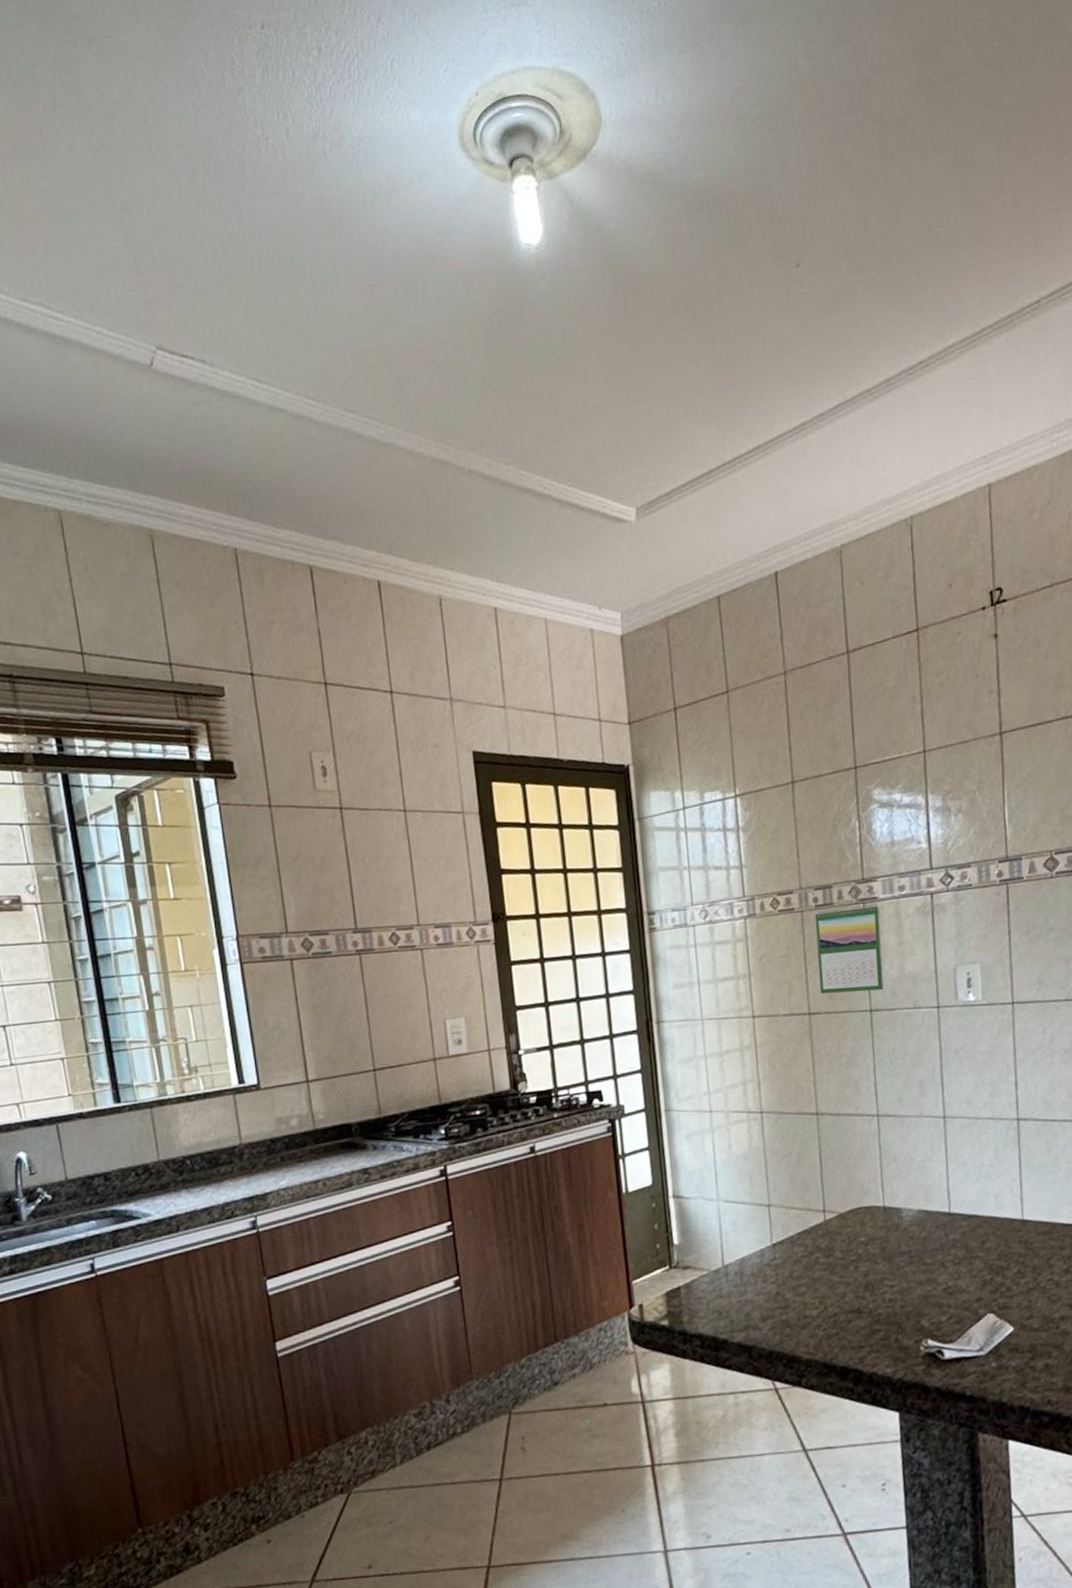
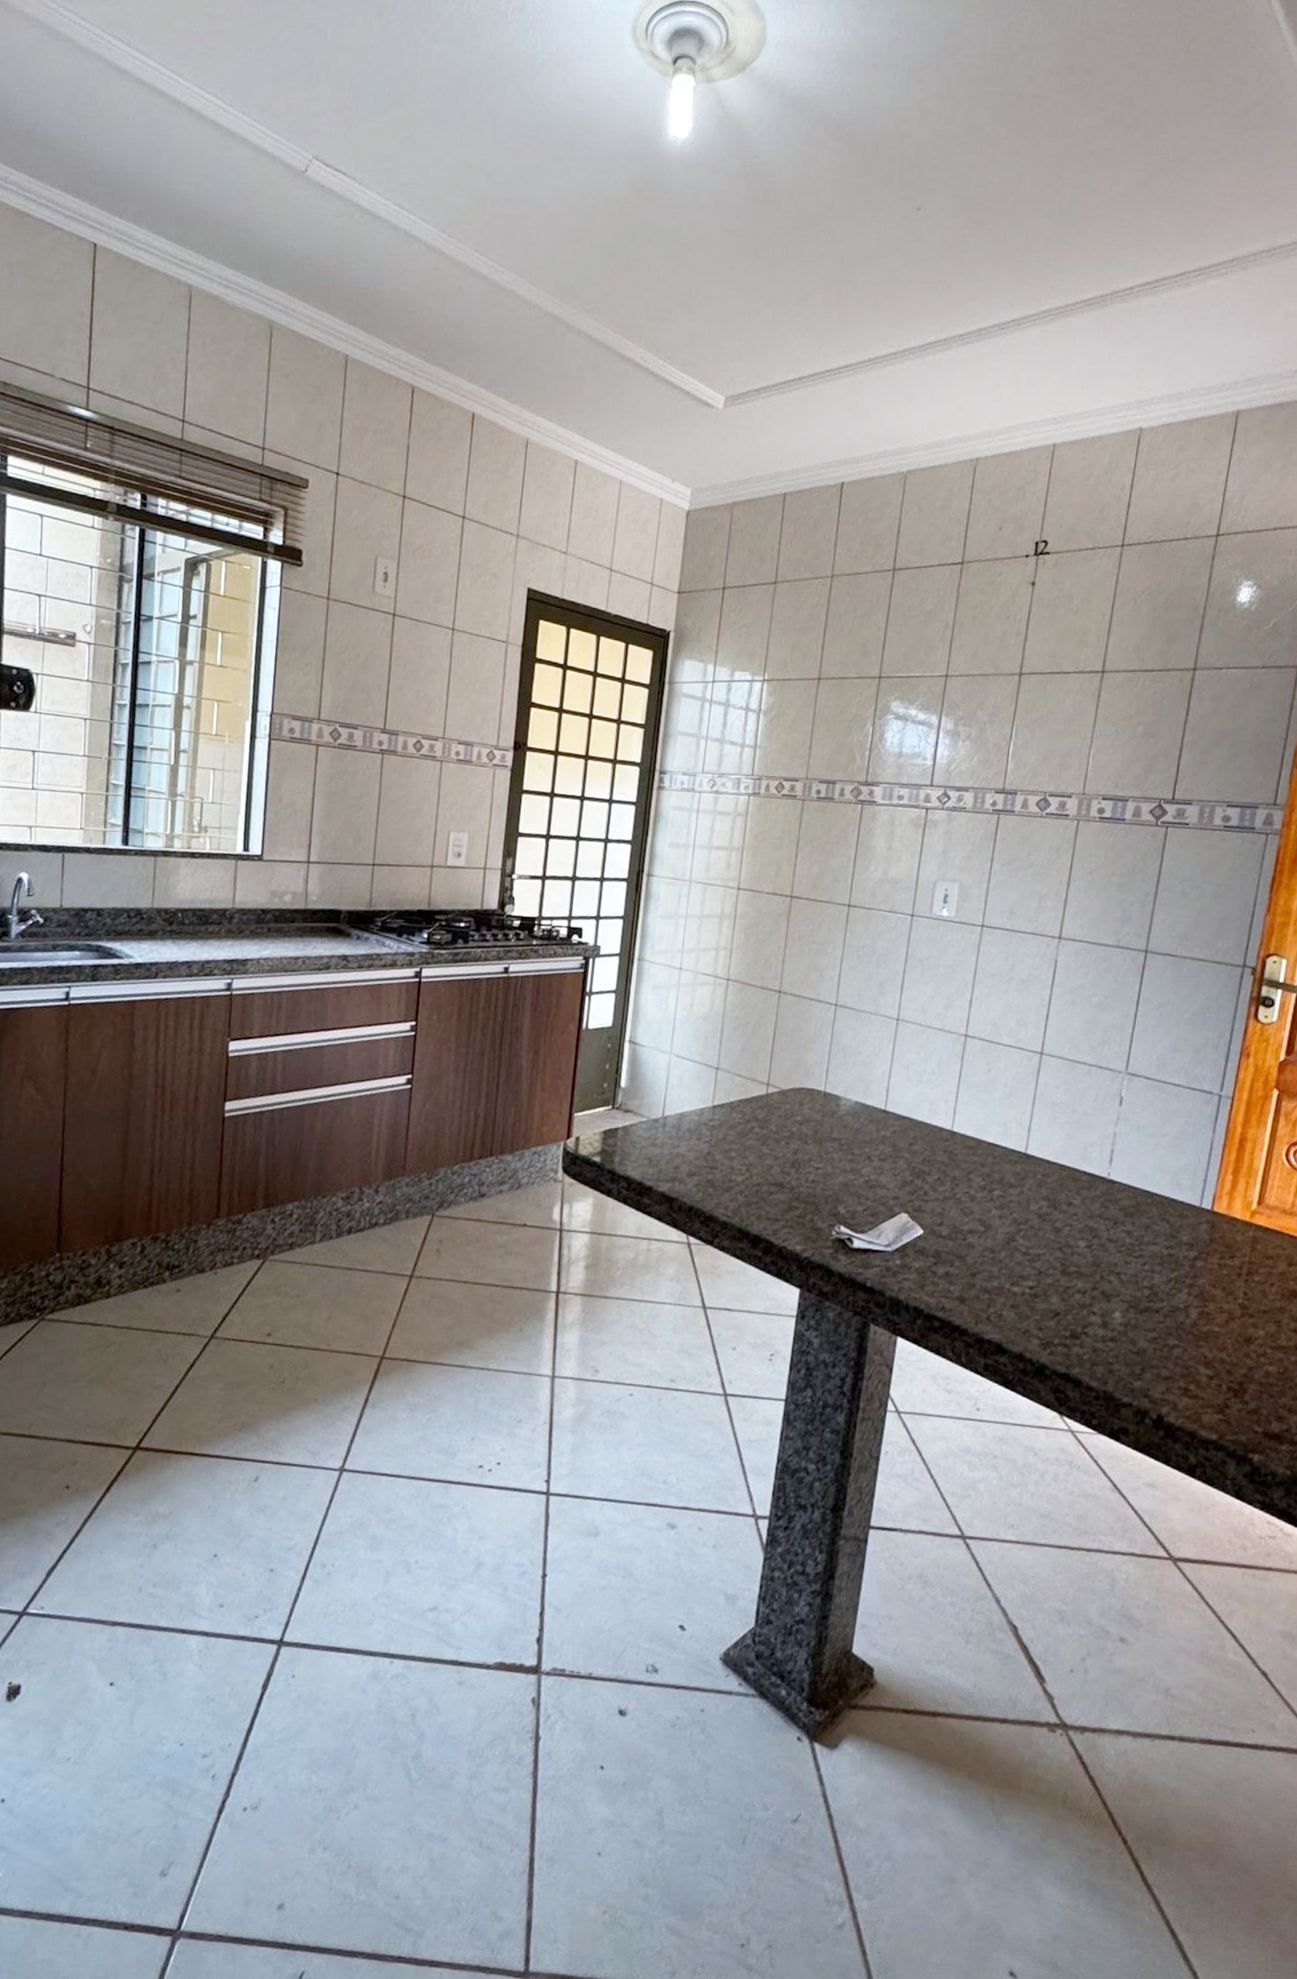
calendar: present [815,904,884,994] -> none [805,803,876,888]

